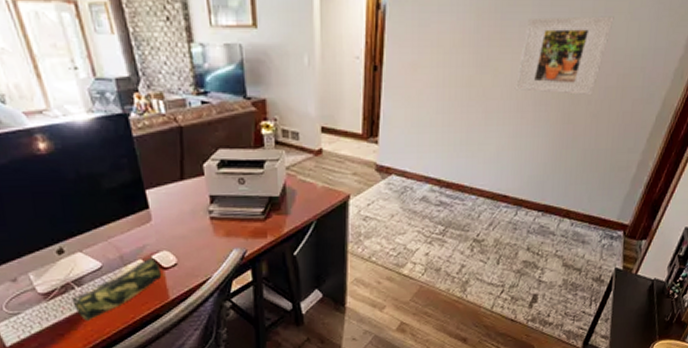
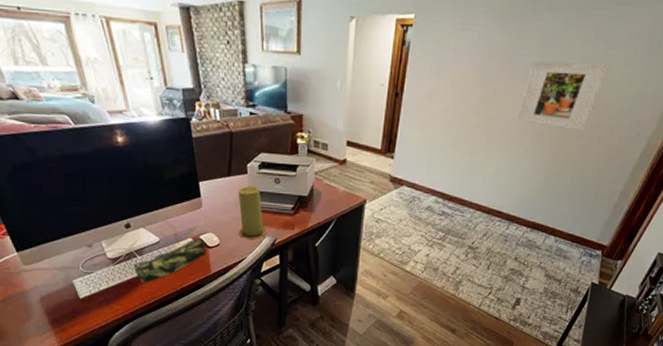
candle: none [194,189,234,254] -> present [238,185,267,239]

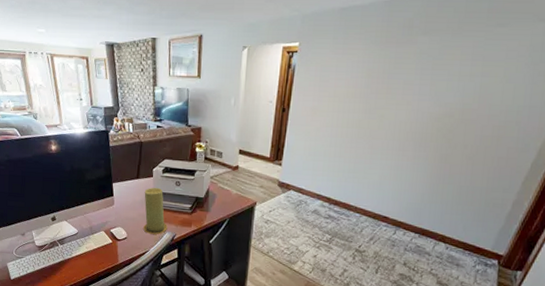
pencil case: present [133,238,207,284] -> none [55,231,116,270]
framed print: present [515,60,610,131] -> none [397,78,490,142]

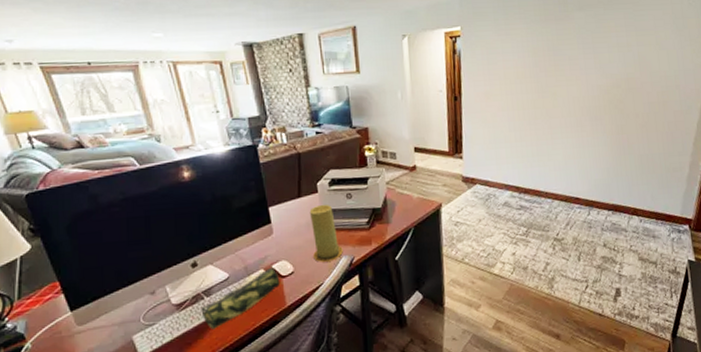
pencil case: none [55,231,116,270] -> present [201,268,281,329]

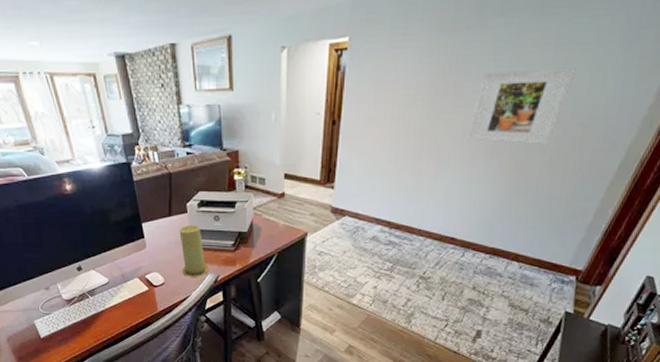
pencil case: present [201,268,281,329] -> none [86,278,153,323]
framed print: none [572,47,646,111] -> present [466,67,576,145]

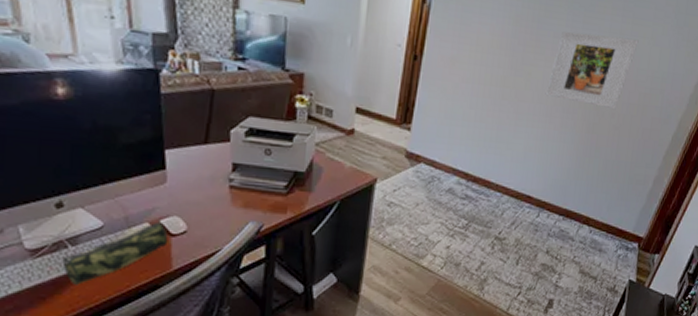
pencil case: none [86,278,153,323] -> present [62,223,169,285]
candle: present [179,224,209,277] -> none [213,156,251,225]

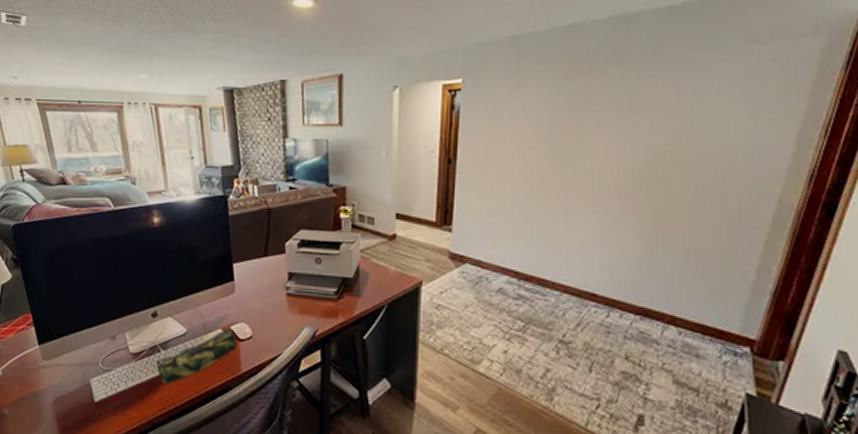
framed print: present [545,31,639,110] -> none [596,113,703,192]

